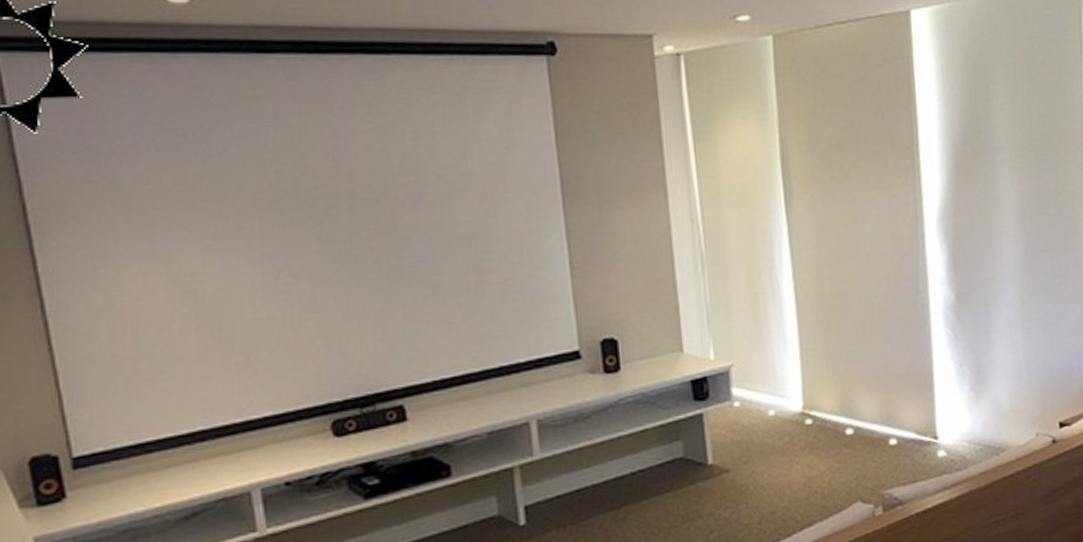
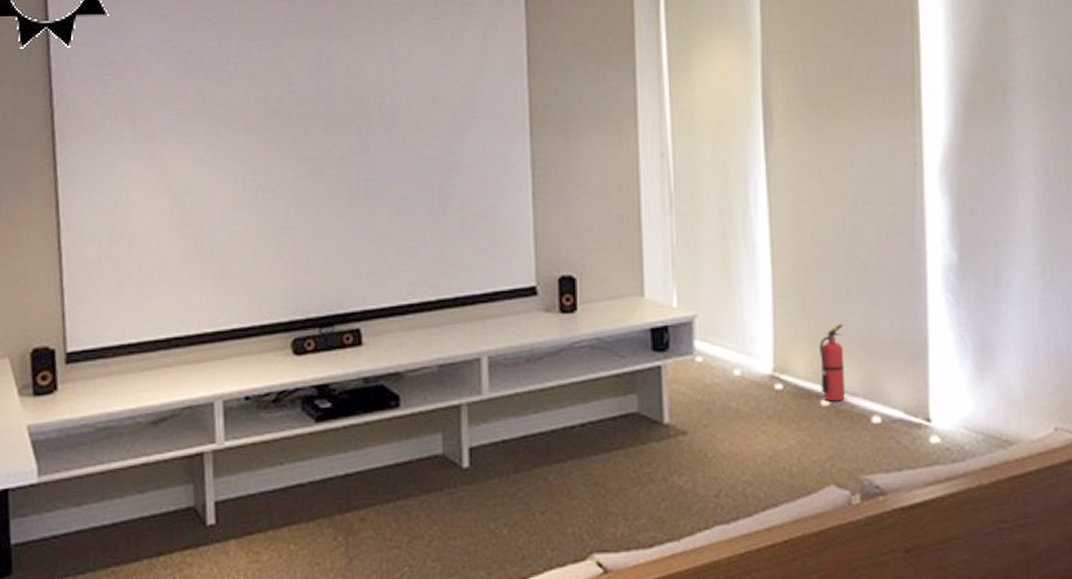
fire extinguisher: none [842,362,867,431] -> present [819,323,846,402]

